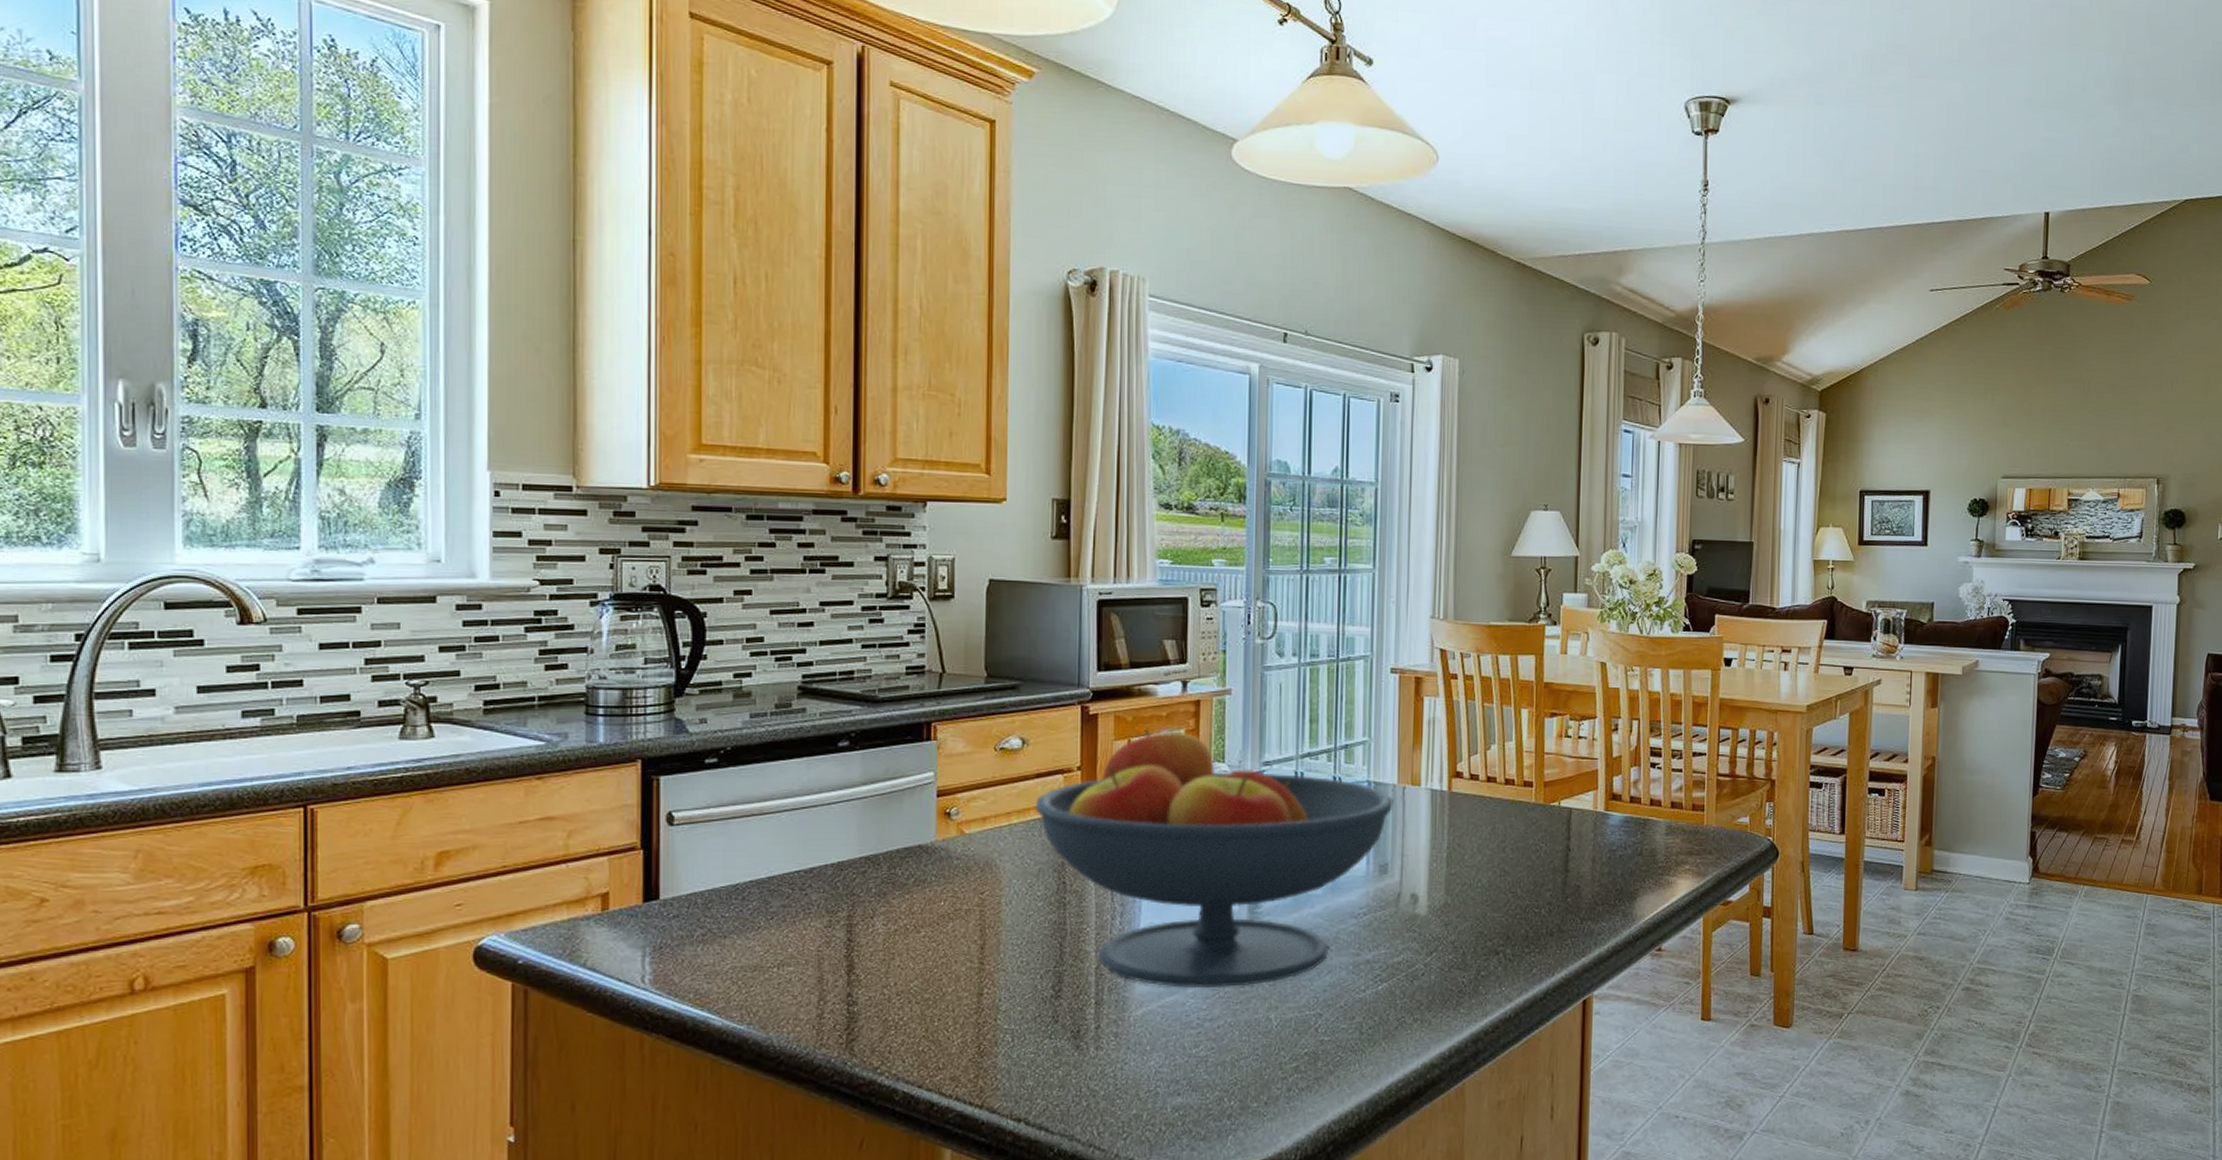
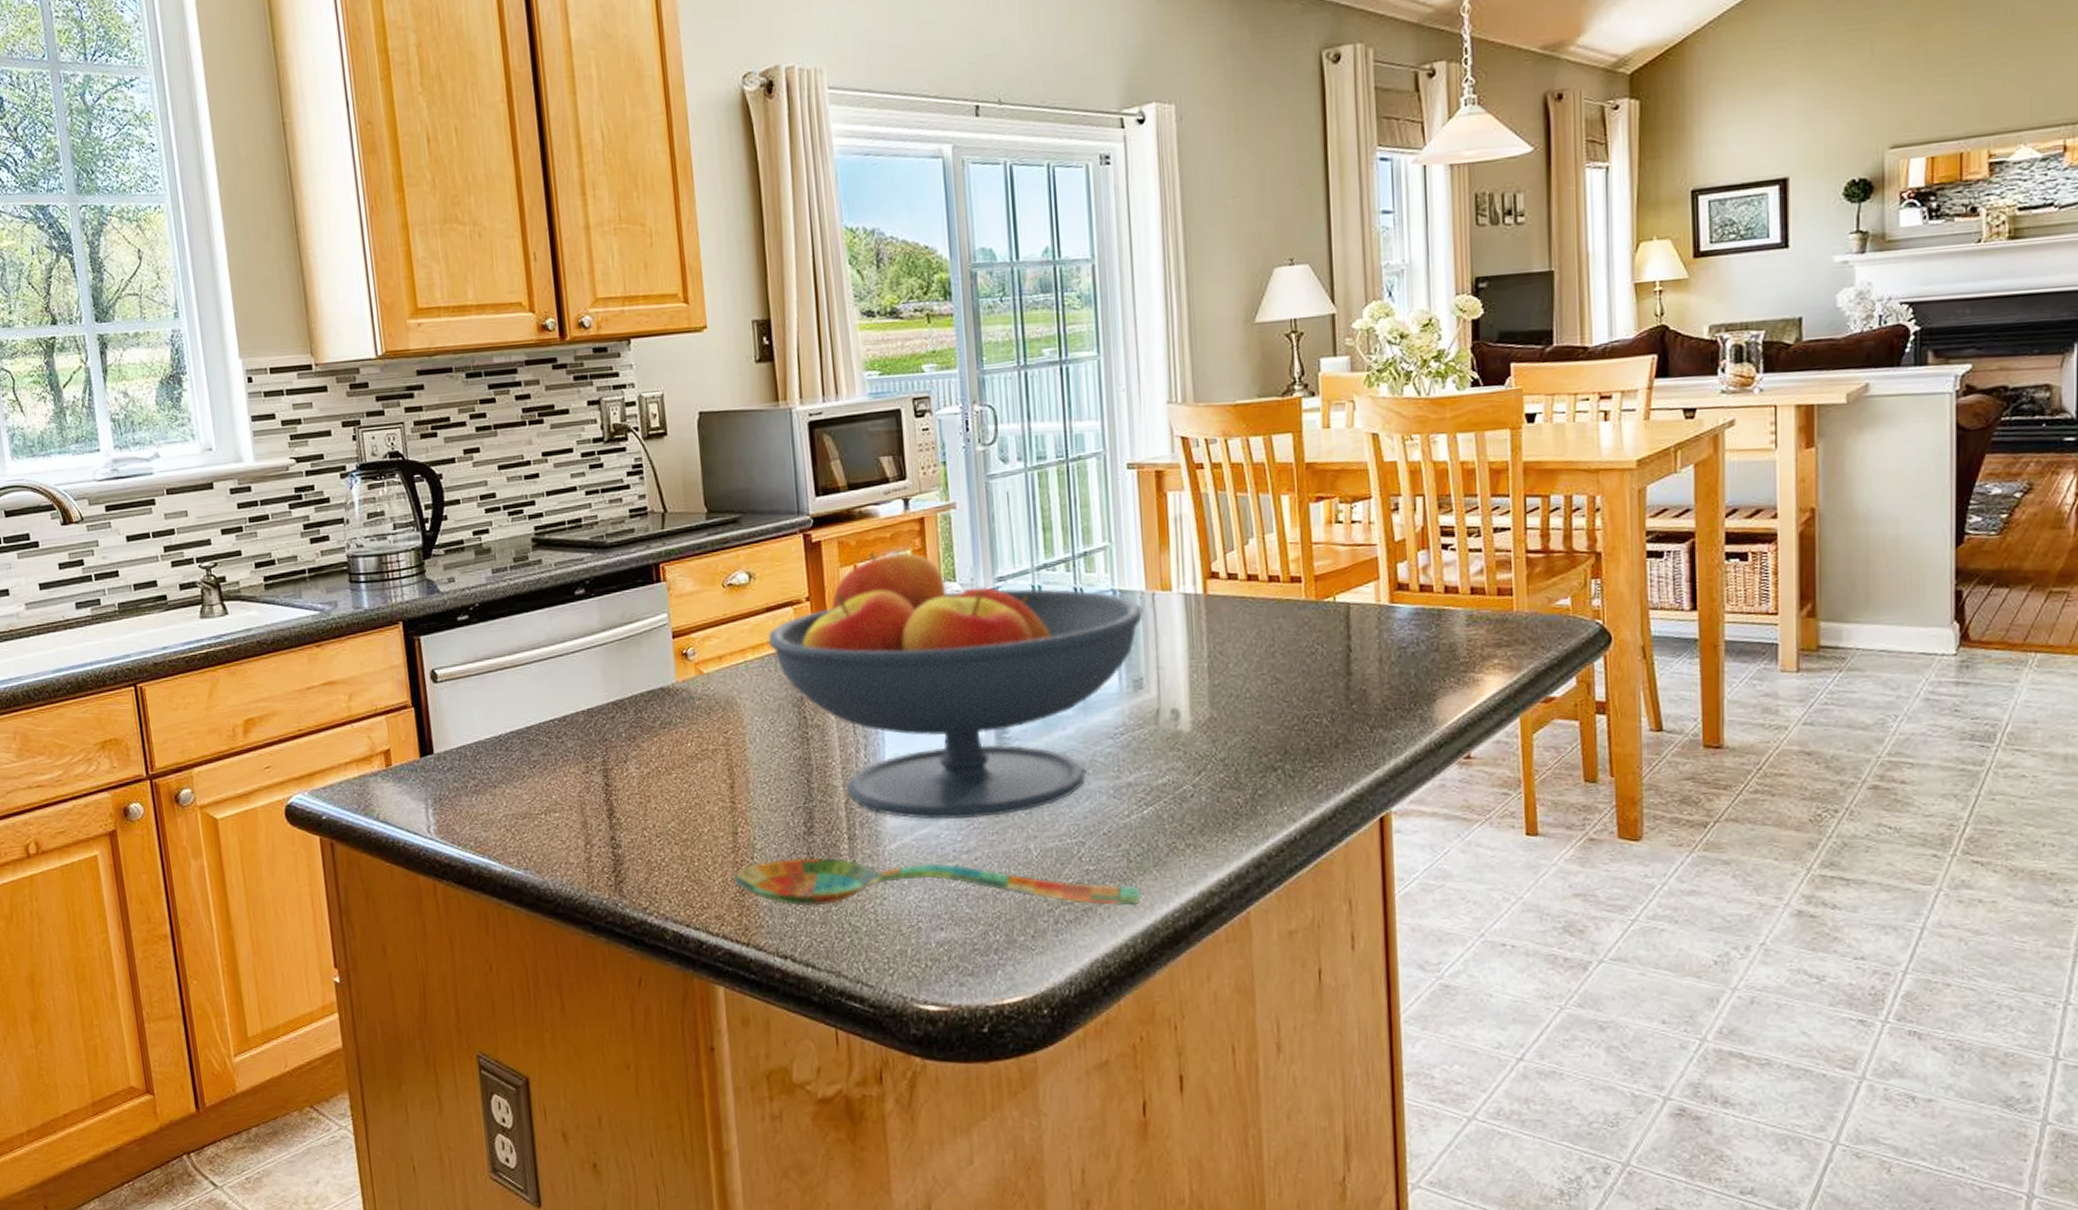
spoon: none [974,1021,1369,1075] -> present [734,858,1141,907]

